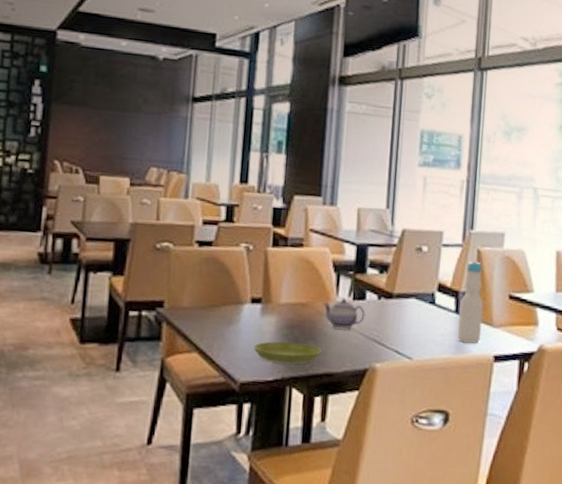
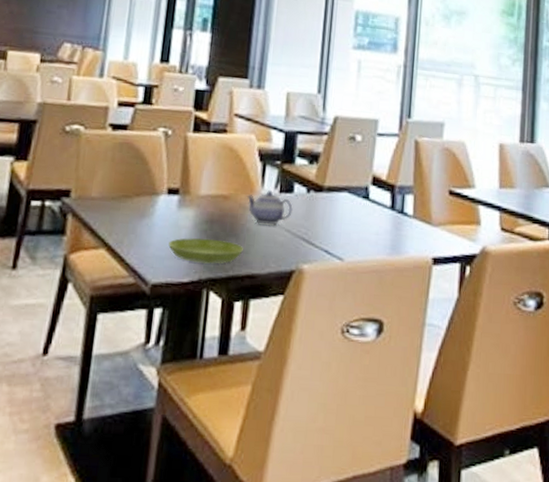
bottle: present [458,260,483,344] -> none [393,151,421,244]

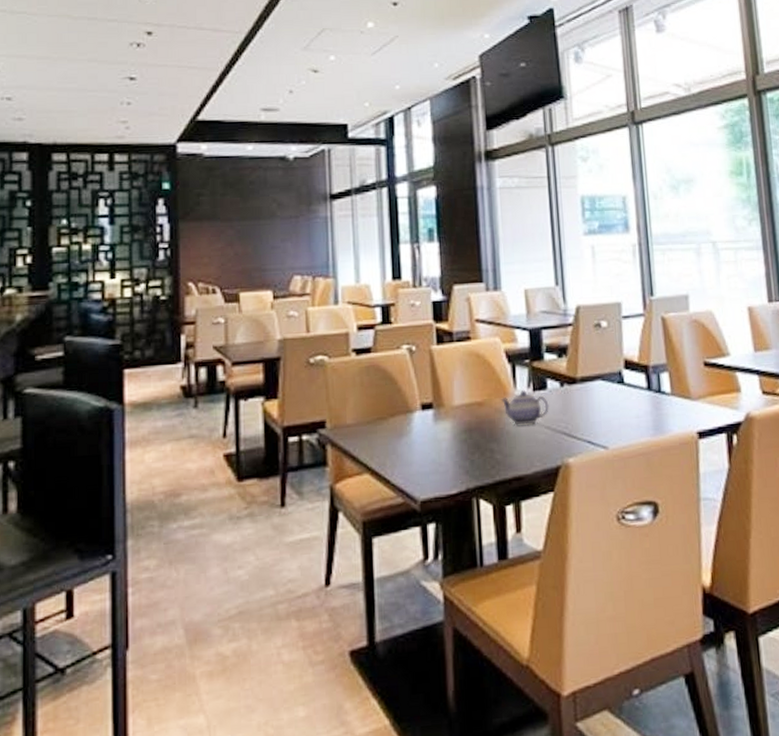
saucer: present [168,238,243,264] -> none [431,447,506,473]

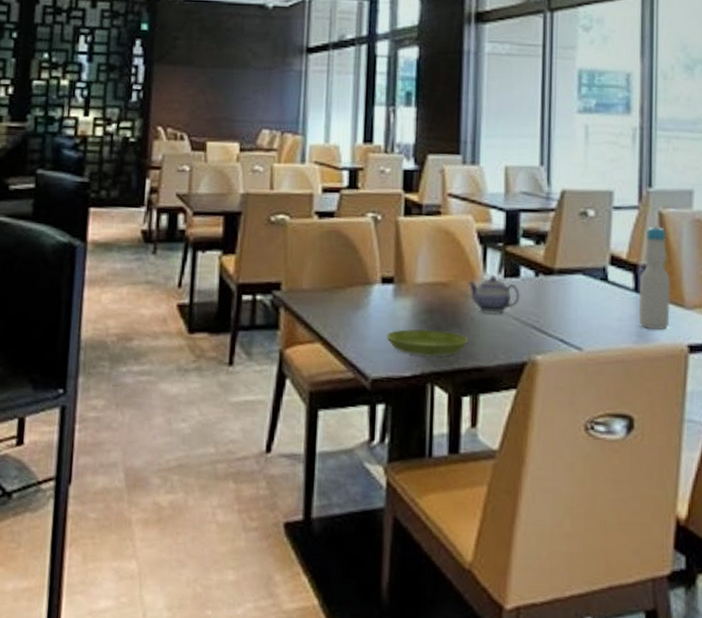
saucer: none [431,447,506,473] -> present [387,329,468,356]
bottle: none [651,329,680,423] -> present [639,225,670,330]

